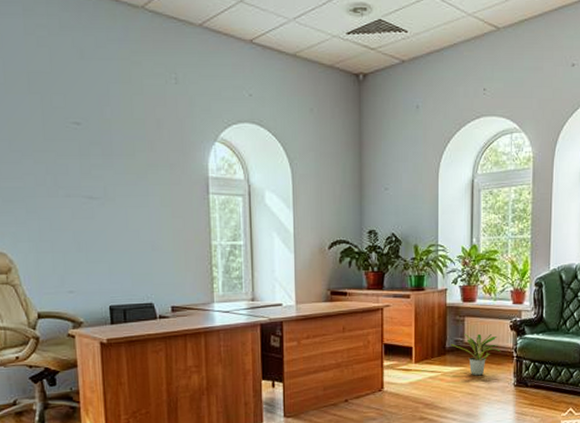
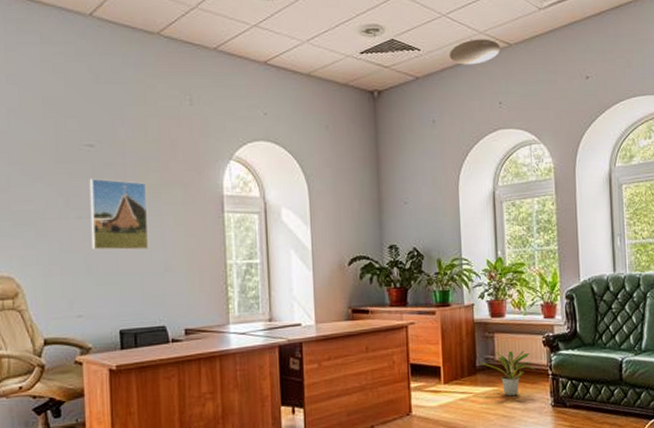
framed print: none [76,157,137,230] -> present [89,178,149,251]
ceiling light: none [436,21,488,49] -> present [449,39,500,65]

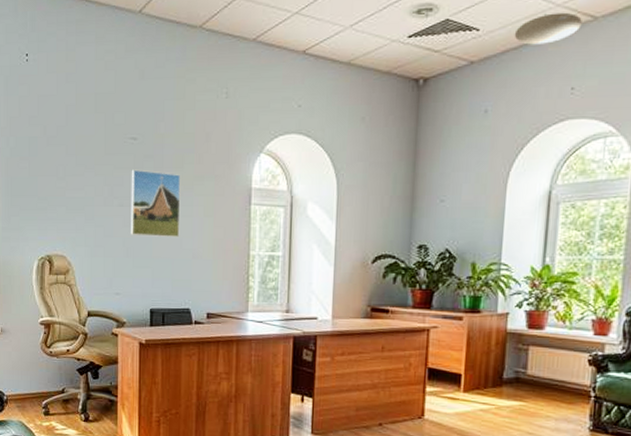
potted plant: present [481,350,536,397] -> none [509,364,575,415]

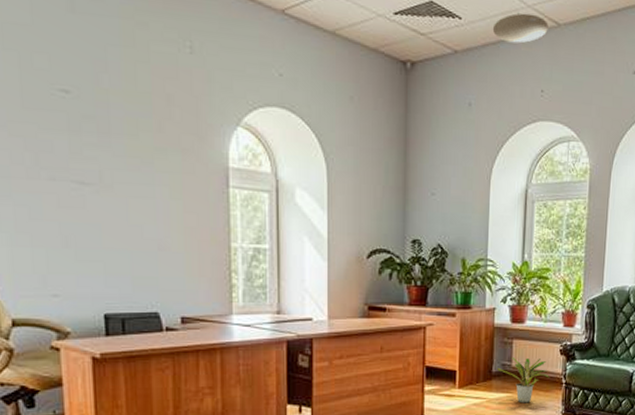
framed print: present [130,169,181,238] -> none [64,132,140,225]
potted plant: none [509,364,575,415] -> present [497,356,550,403]

